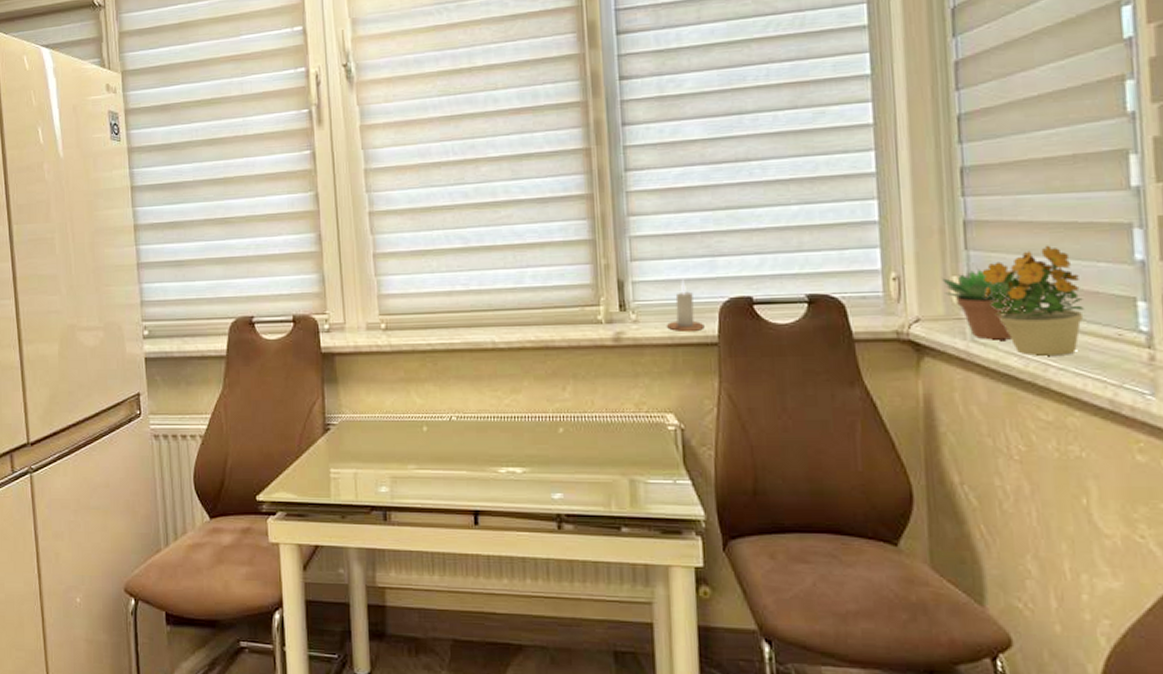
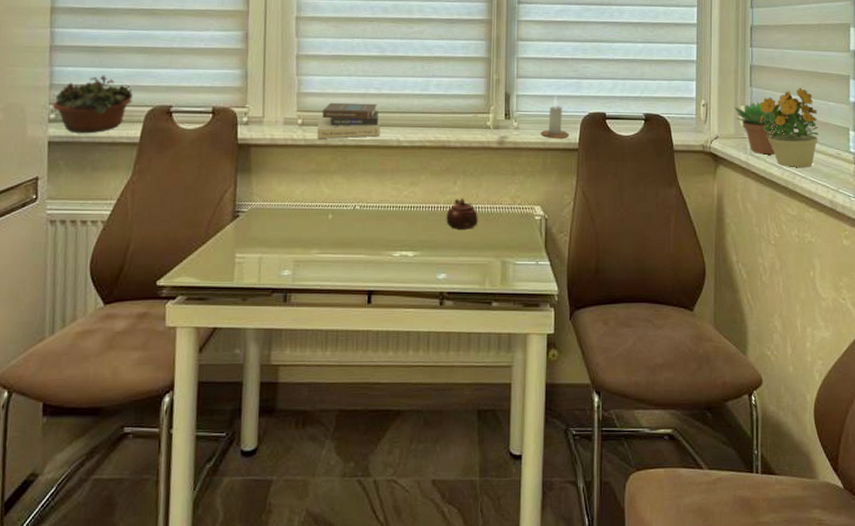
succulent planter: none [144,288,217,349] -> present [52,75,134,134]
books: none [402,301,472,344] -> present [317,102,380,139]
teapot: none [557,406,596,442] -> present [446,198,478,229]

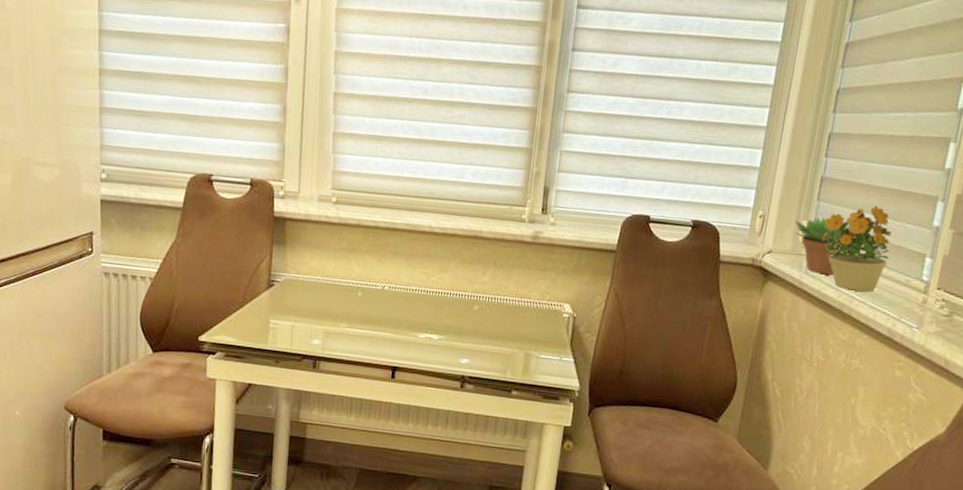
succulent planter: present [52,75,134,134] -> none [103,139,177,195]
books: present [317,102,380,139] -> none [350,183,413,221]
teapot: present [446,198,478,229] -> none [472,289,505,320]
candle: present [541,96,569,138] -> none [578,194,608,239]

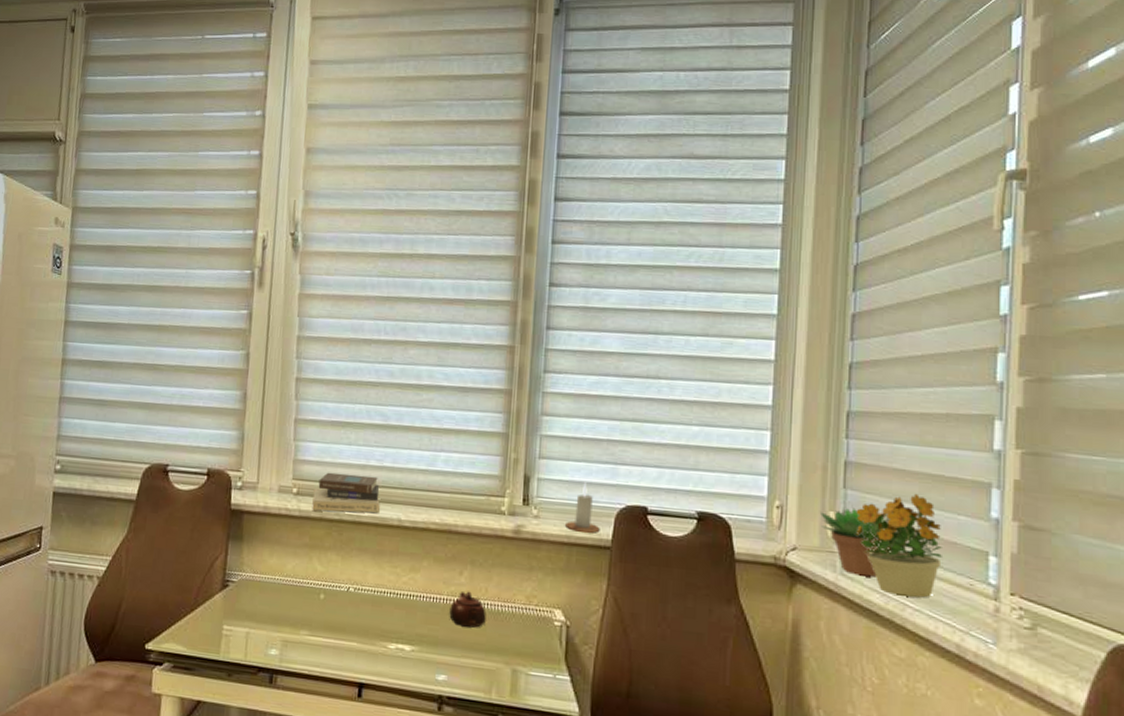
books: none [350,183,413,221] -> present [312,472,380,514]
teapot: none [472,289,505,320] -> present [449,591,487,628]
candle: none [578,194,608,239] -> present [565,482,600,533]

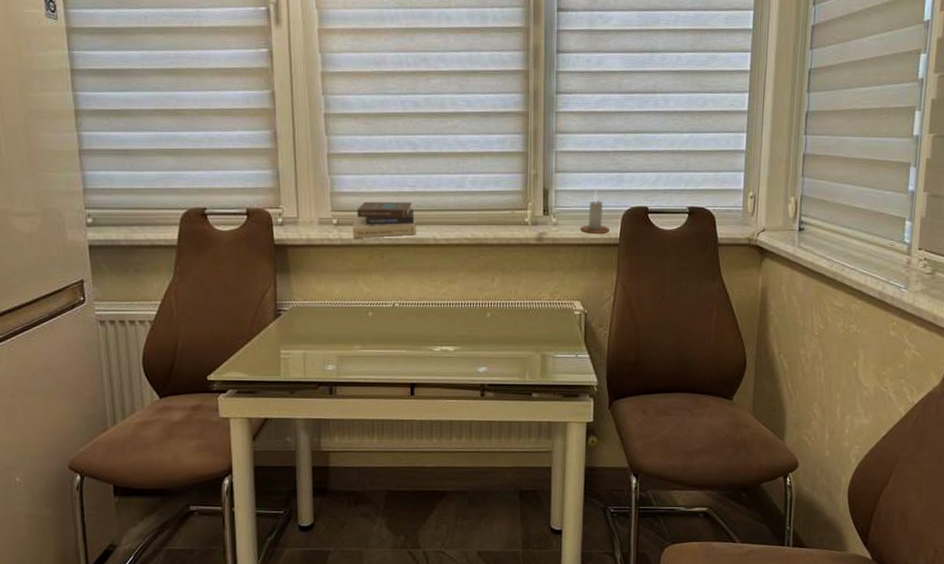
teapot: present [449,591,487,628] -> none [485,294,517,325]
succulent plant: present [820,507,891,577] -> none [784,192,836,247]
flowerpot: present [855,493,942,598] -> none [810,176,873,259]

